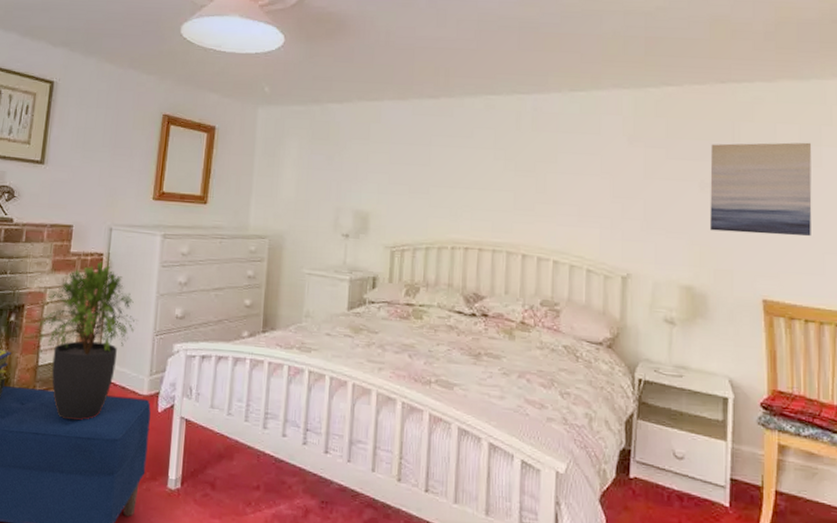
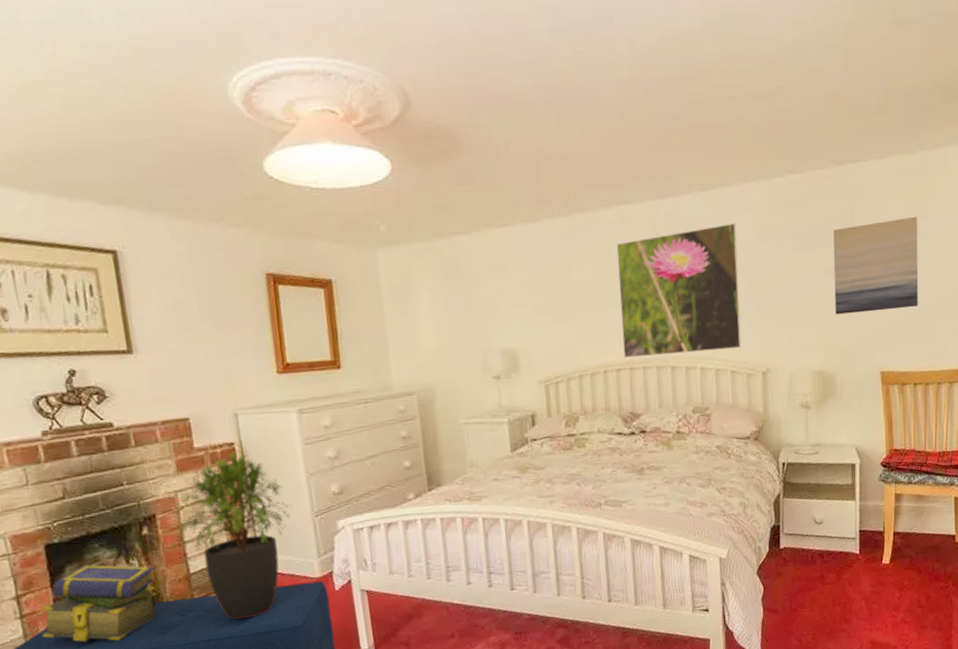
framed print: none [474,124,604,247] -> present [616,223,742,358]

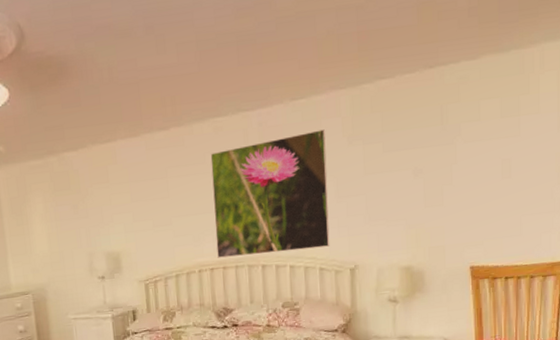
wall art: present [833,216,919,315] -> none [422,114,511,213]

